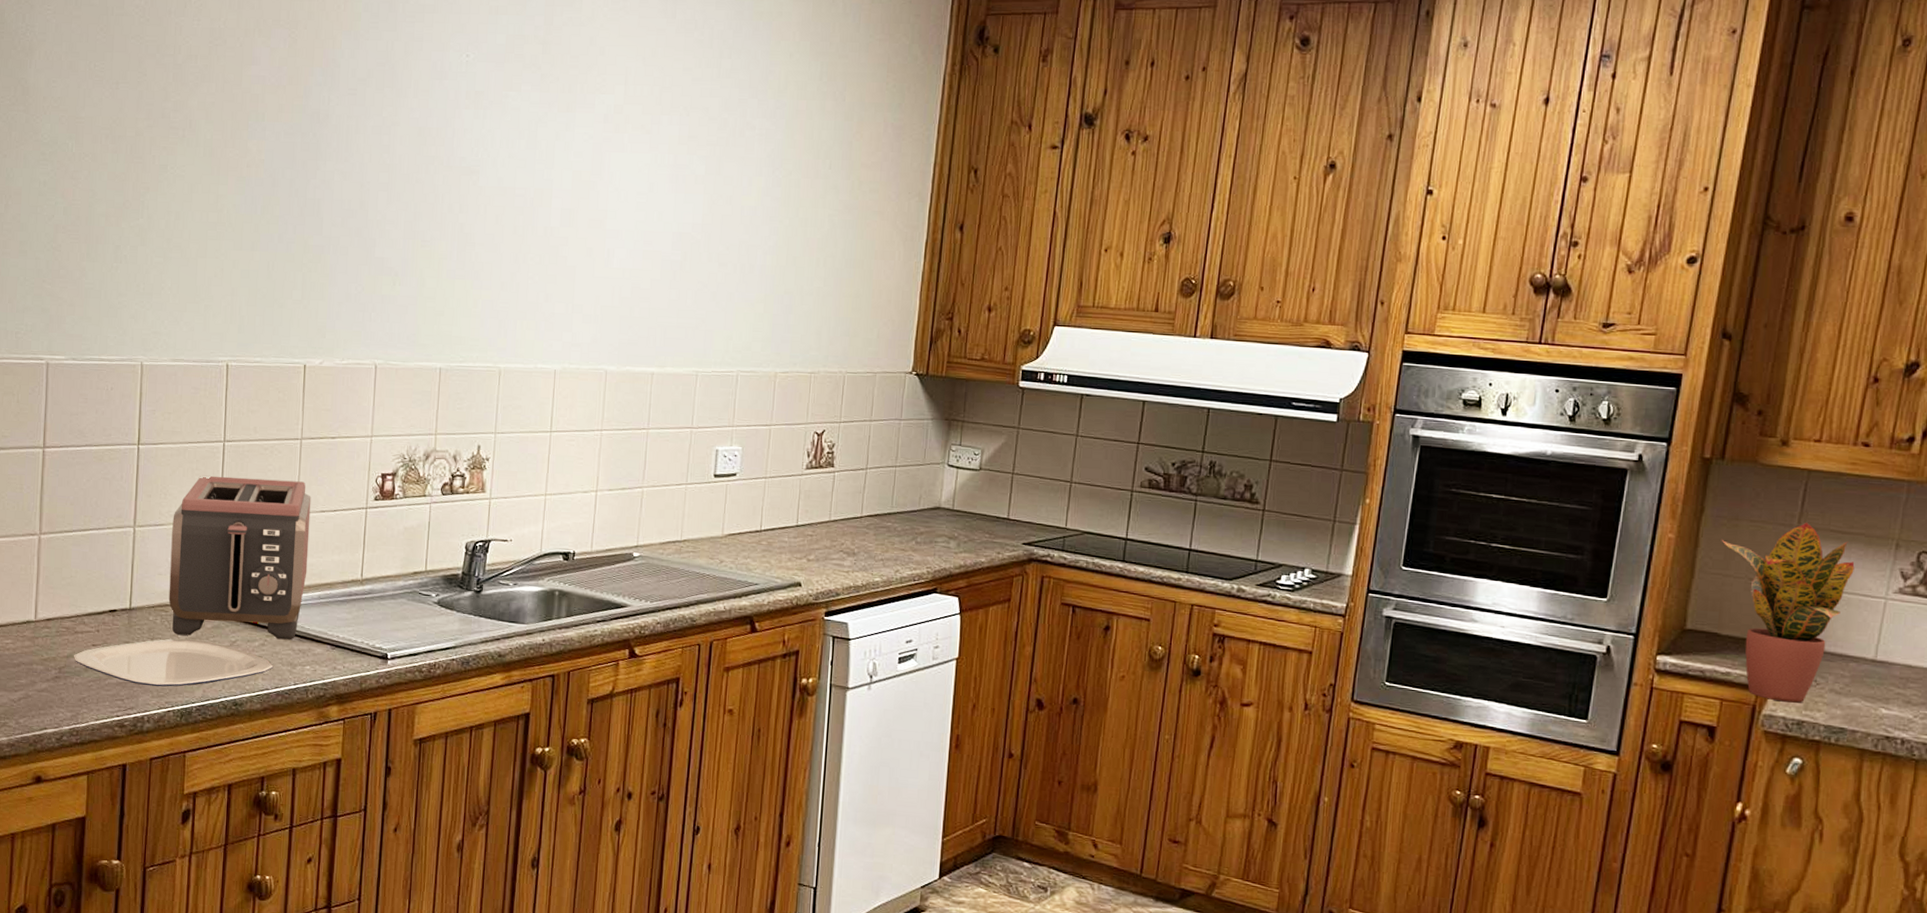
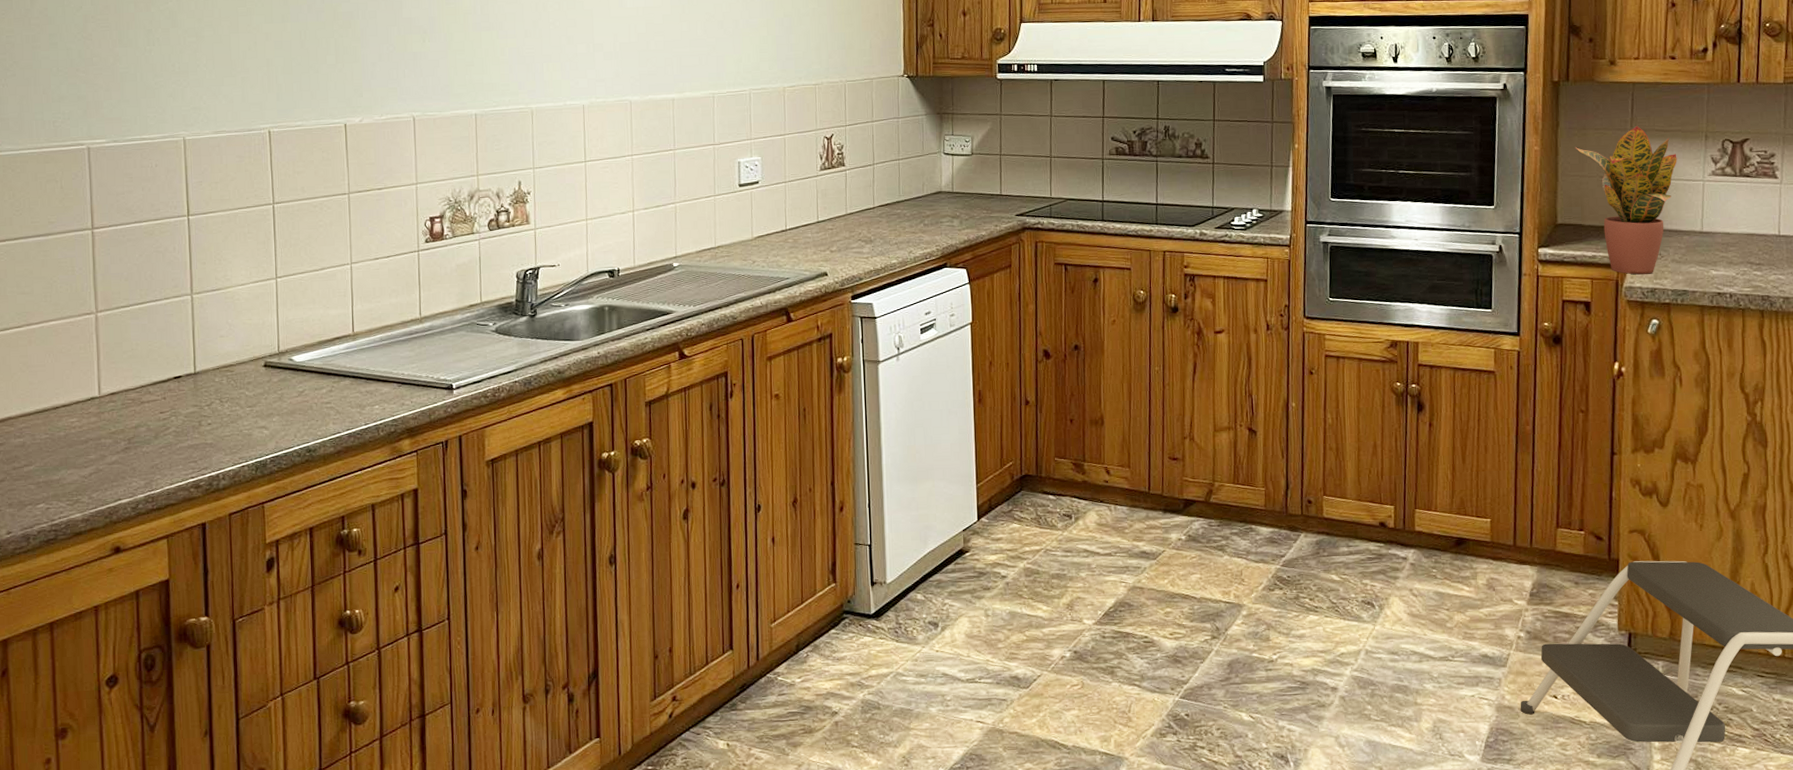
plate: present [73,638,274,687] -> none [141,394,343,445]
toaster: present [168,475,311,640] -> none [229,233,367,392]

